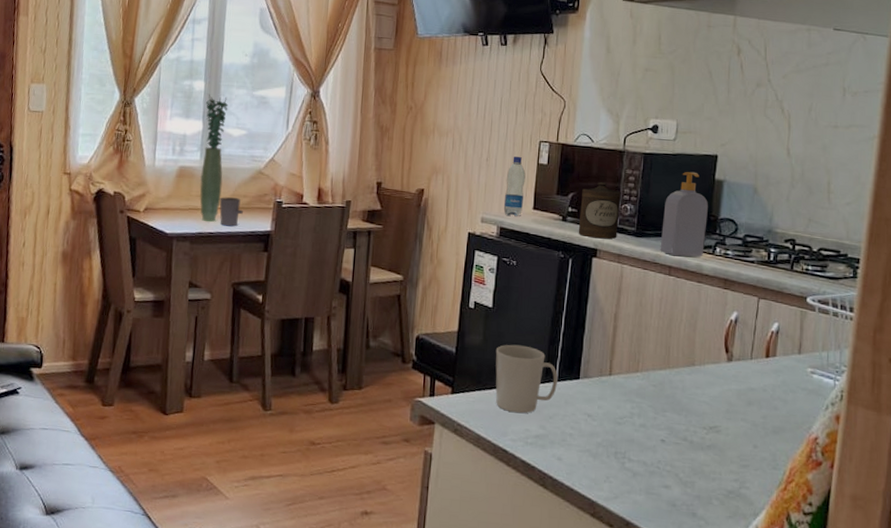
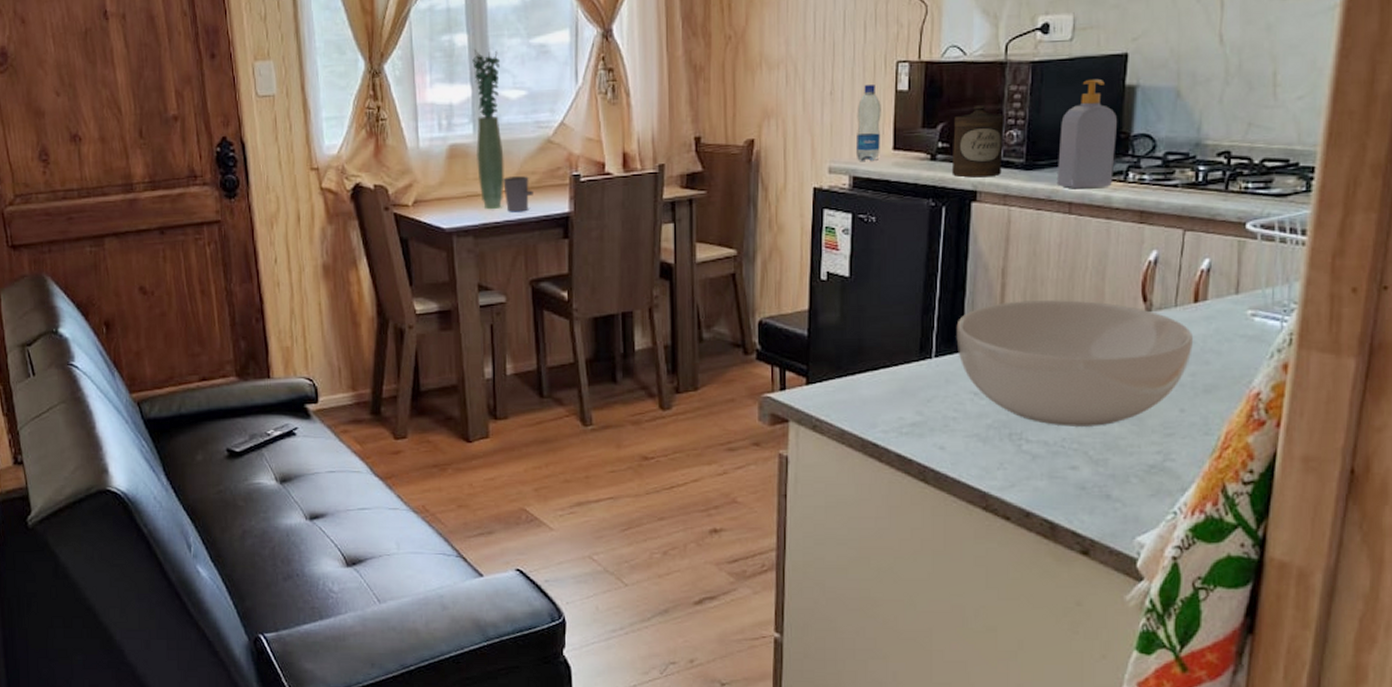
mug: present [495,344,558,414] -> none [856,318,934,400]
bowl: none [575,341,764,453] -> present [956,300,1193,427]

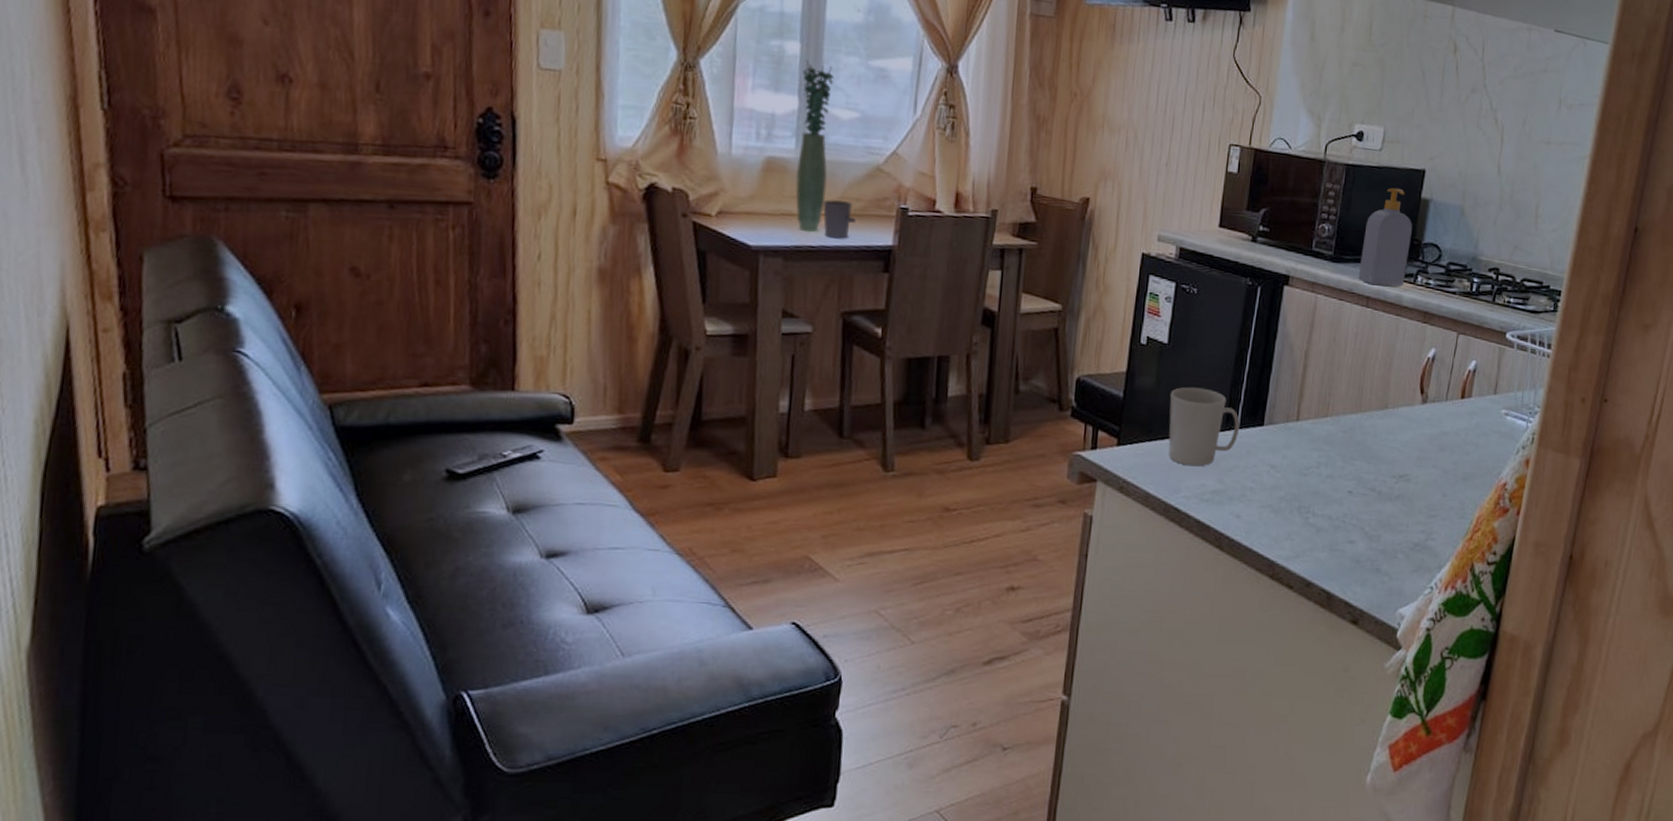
bottle: present [855,85,881,162] -> none [1184,162,1212,236]
mug: none [856,318,934,400] -> present [1168,387,1240,467]
canister: present [951,104,1004,178] -> none [1269,196,1319,264]
bowl: present [956,300,1193,427] -> none [1259,382,1458,505]

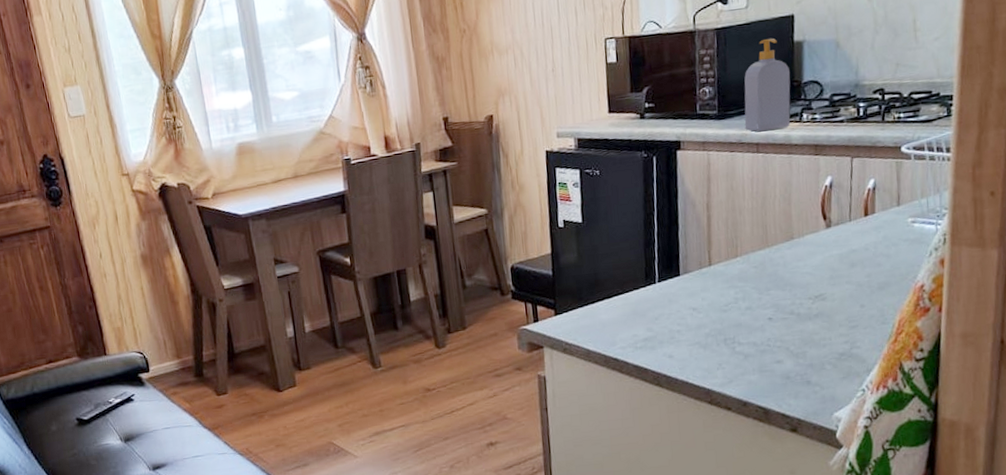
vase: present [795,60,835,232] -> none [249,59,288,195]
cup: present [823,199,856,239] -> none [286,164,313,196]
mug: present [1168,387,1240,467] -> none [592,253,659,322]

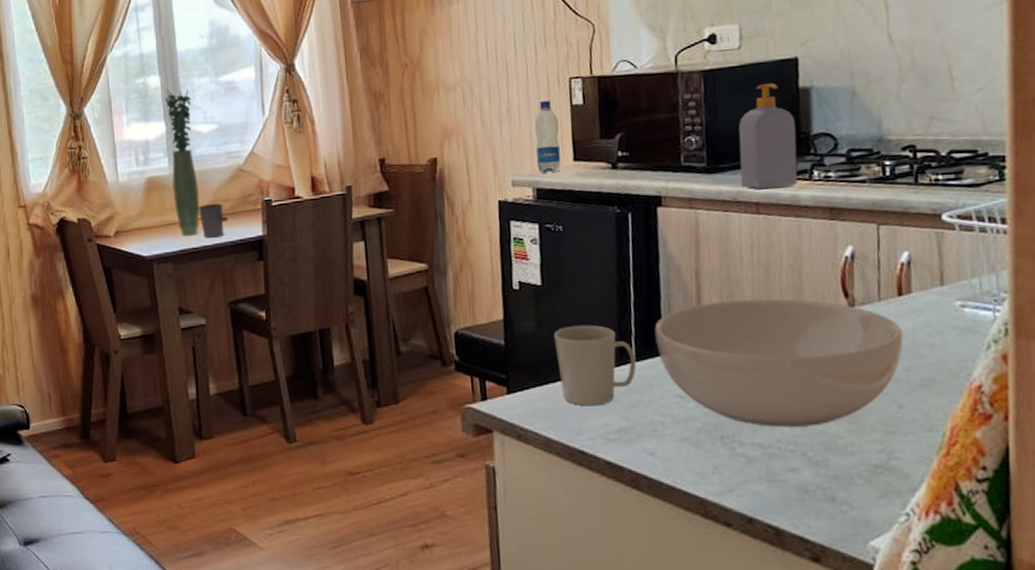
vase: none [249,59,288,195] -> present [165,89,200,236]
cup: none [286,164,313,196] -> present [198,203,228,238]
bottle: none [575,60,598,126] -> present [534,101,561,174]
mug: none [592,253,659,322] -> present [553,324,636,406]
bowl: none [673,223,867,329] -> present [654,298,903,427]

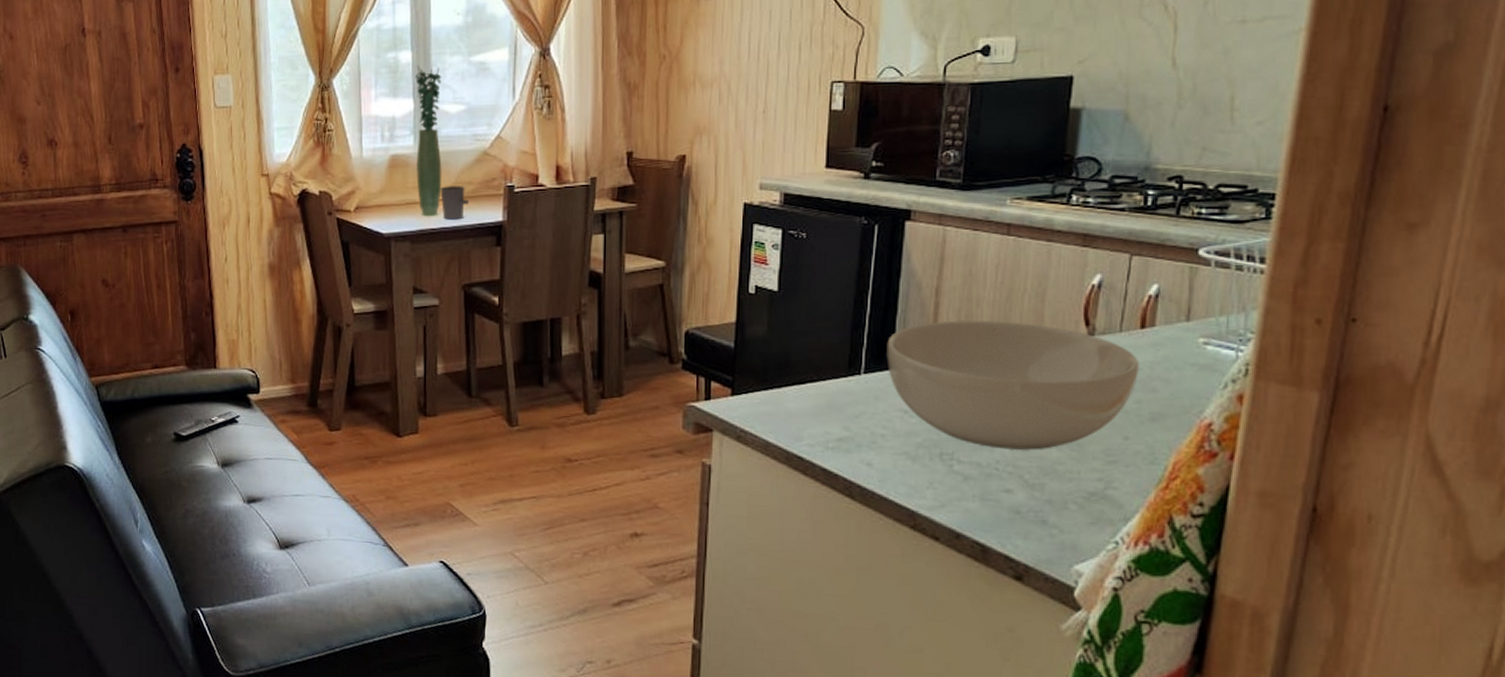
bottle: present [534,101,561,174] -> none [787,104,815,179]
mug: present [553,324,636,406] -> none [784,333,864,414]
soap bottle: present [738,83,798,190] -> none [995,101,1062,211]

